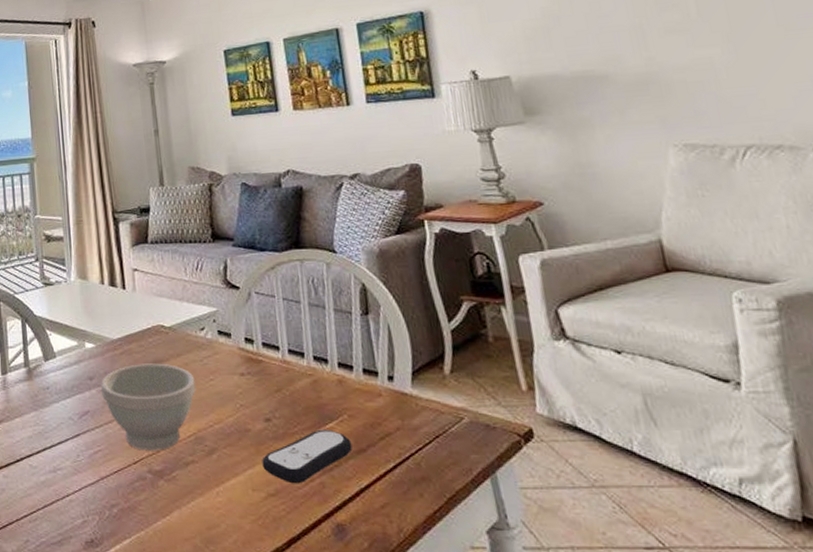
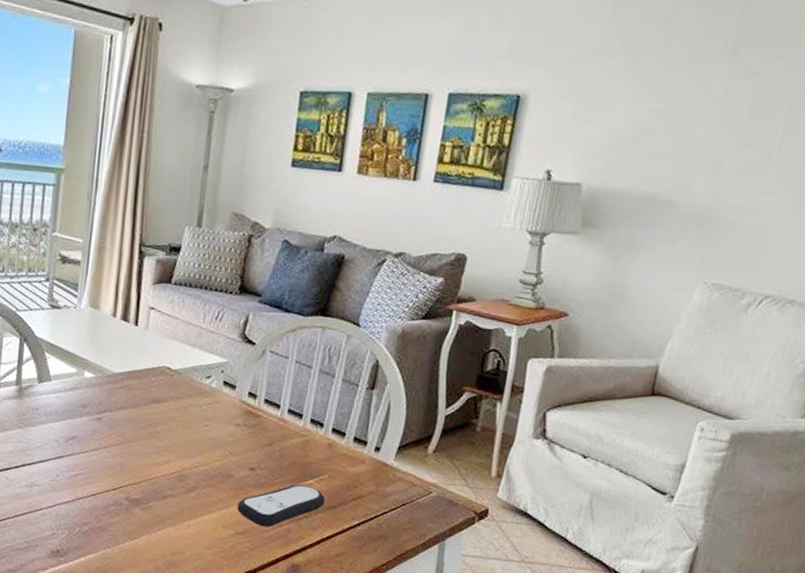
bowl: present [101,363,196,451] -> none [93,400,190,482]

